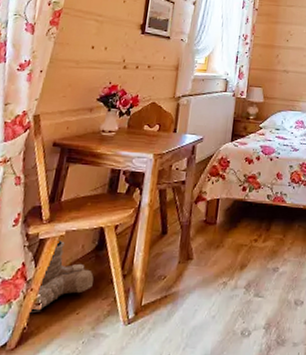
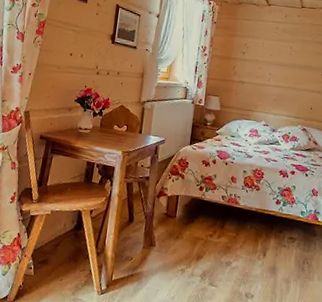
boots: present [28,239,94,314] -> none [23,217,74,276]

